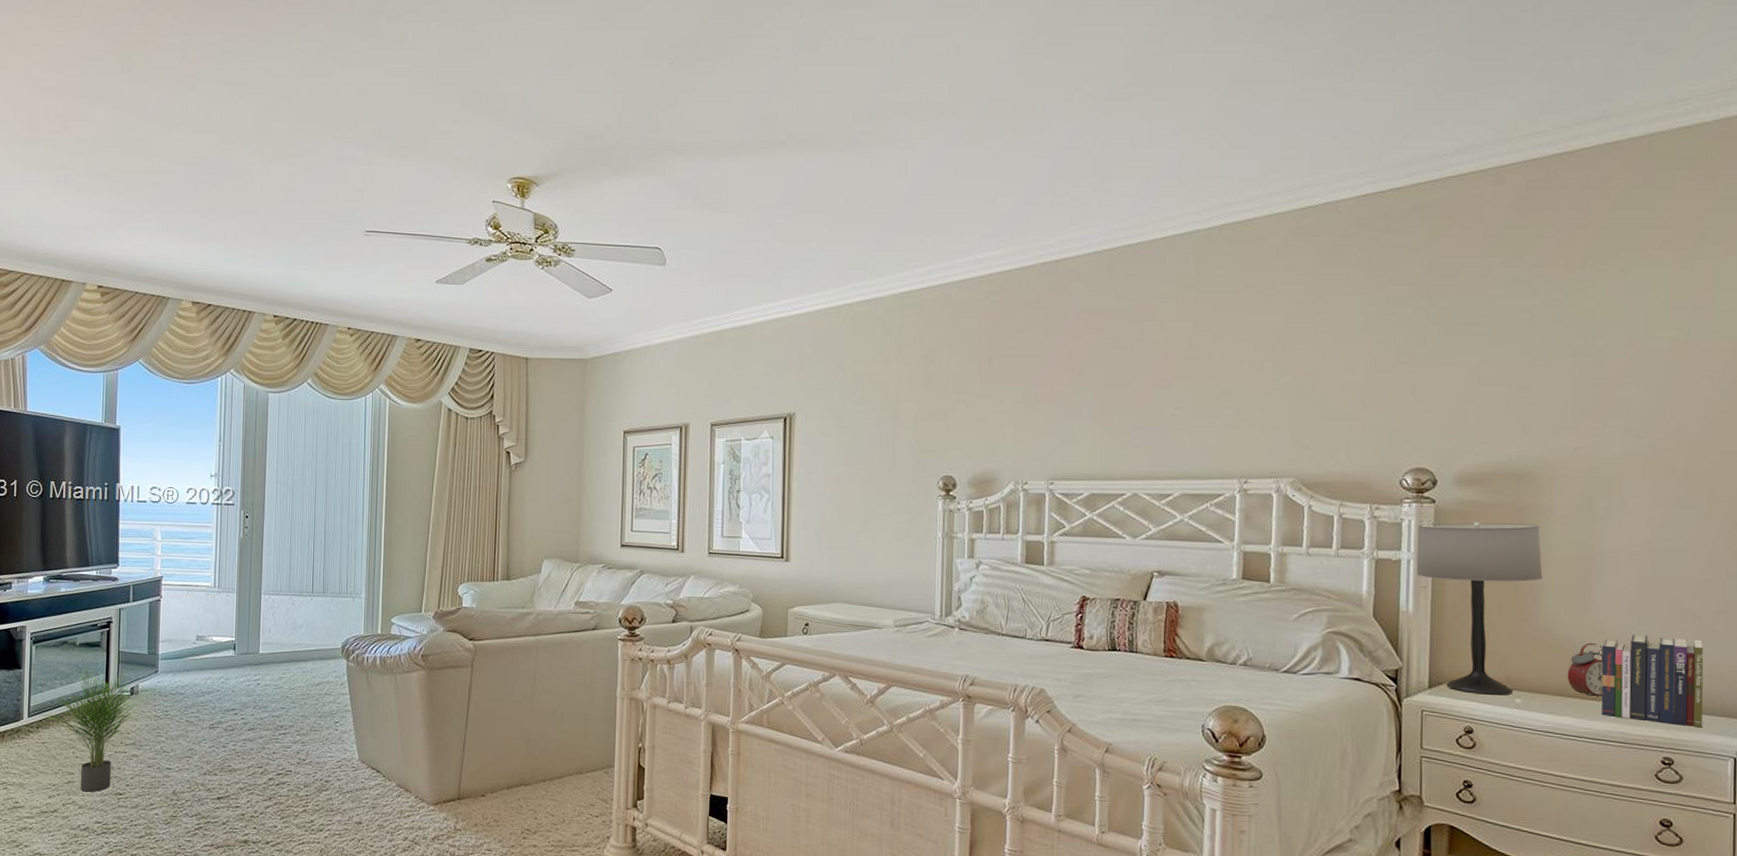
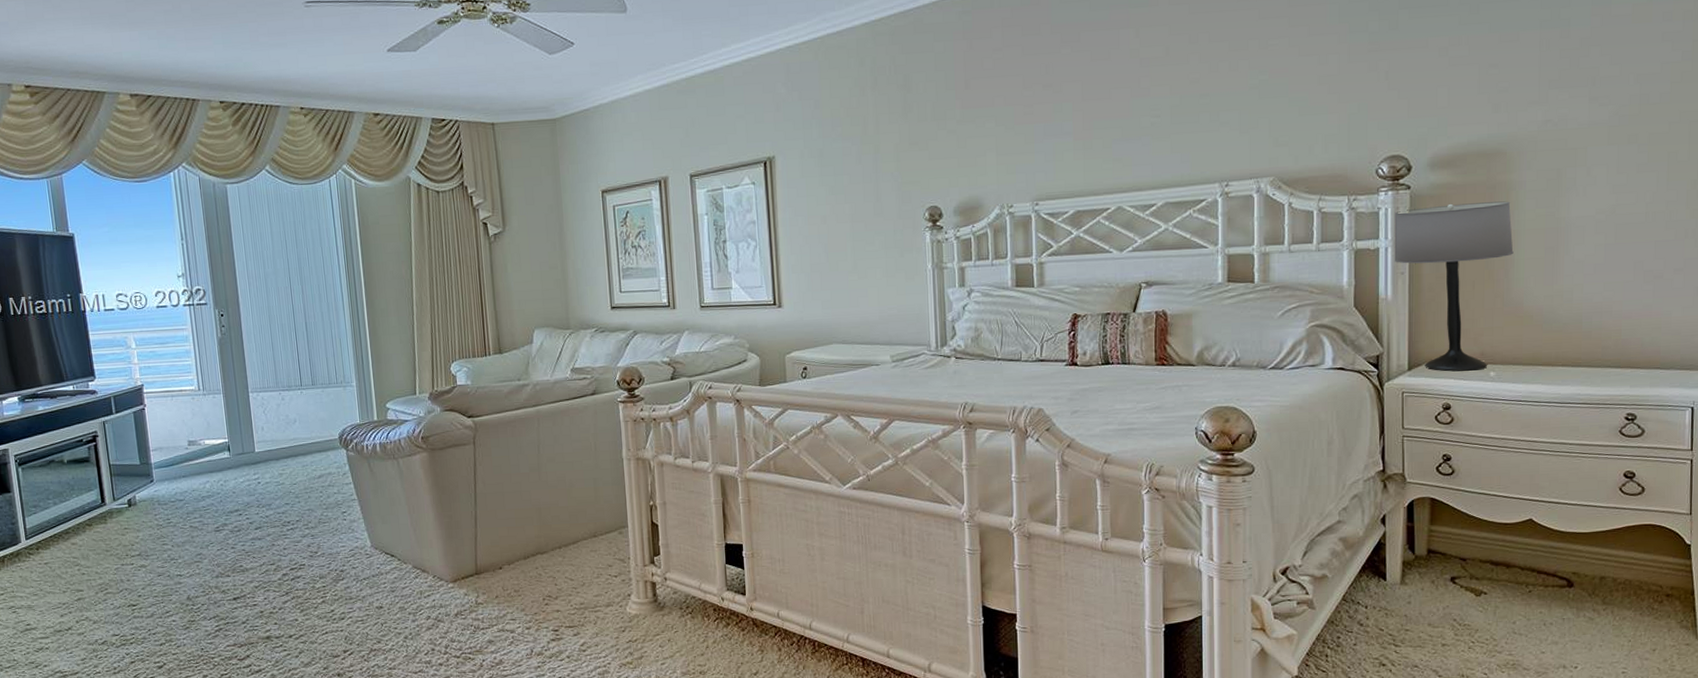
potted plant: present [39,666,139,792] -> none [37,479,139,607]
alarm clock: present [1567,642,1604,697] -> none [1537,311,1572,363]
books: present [1601,634,1704,728] -> none [1569,298,1664,383]

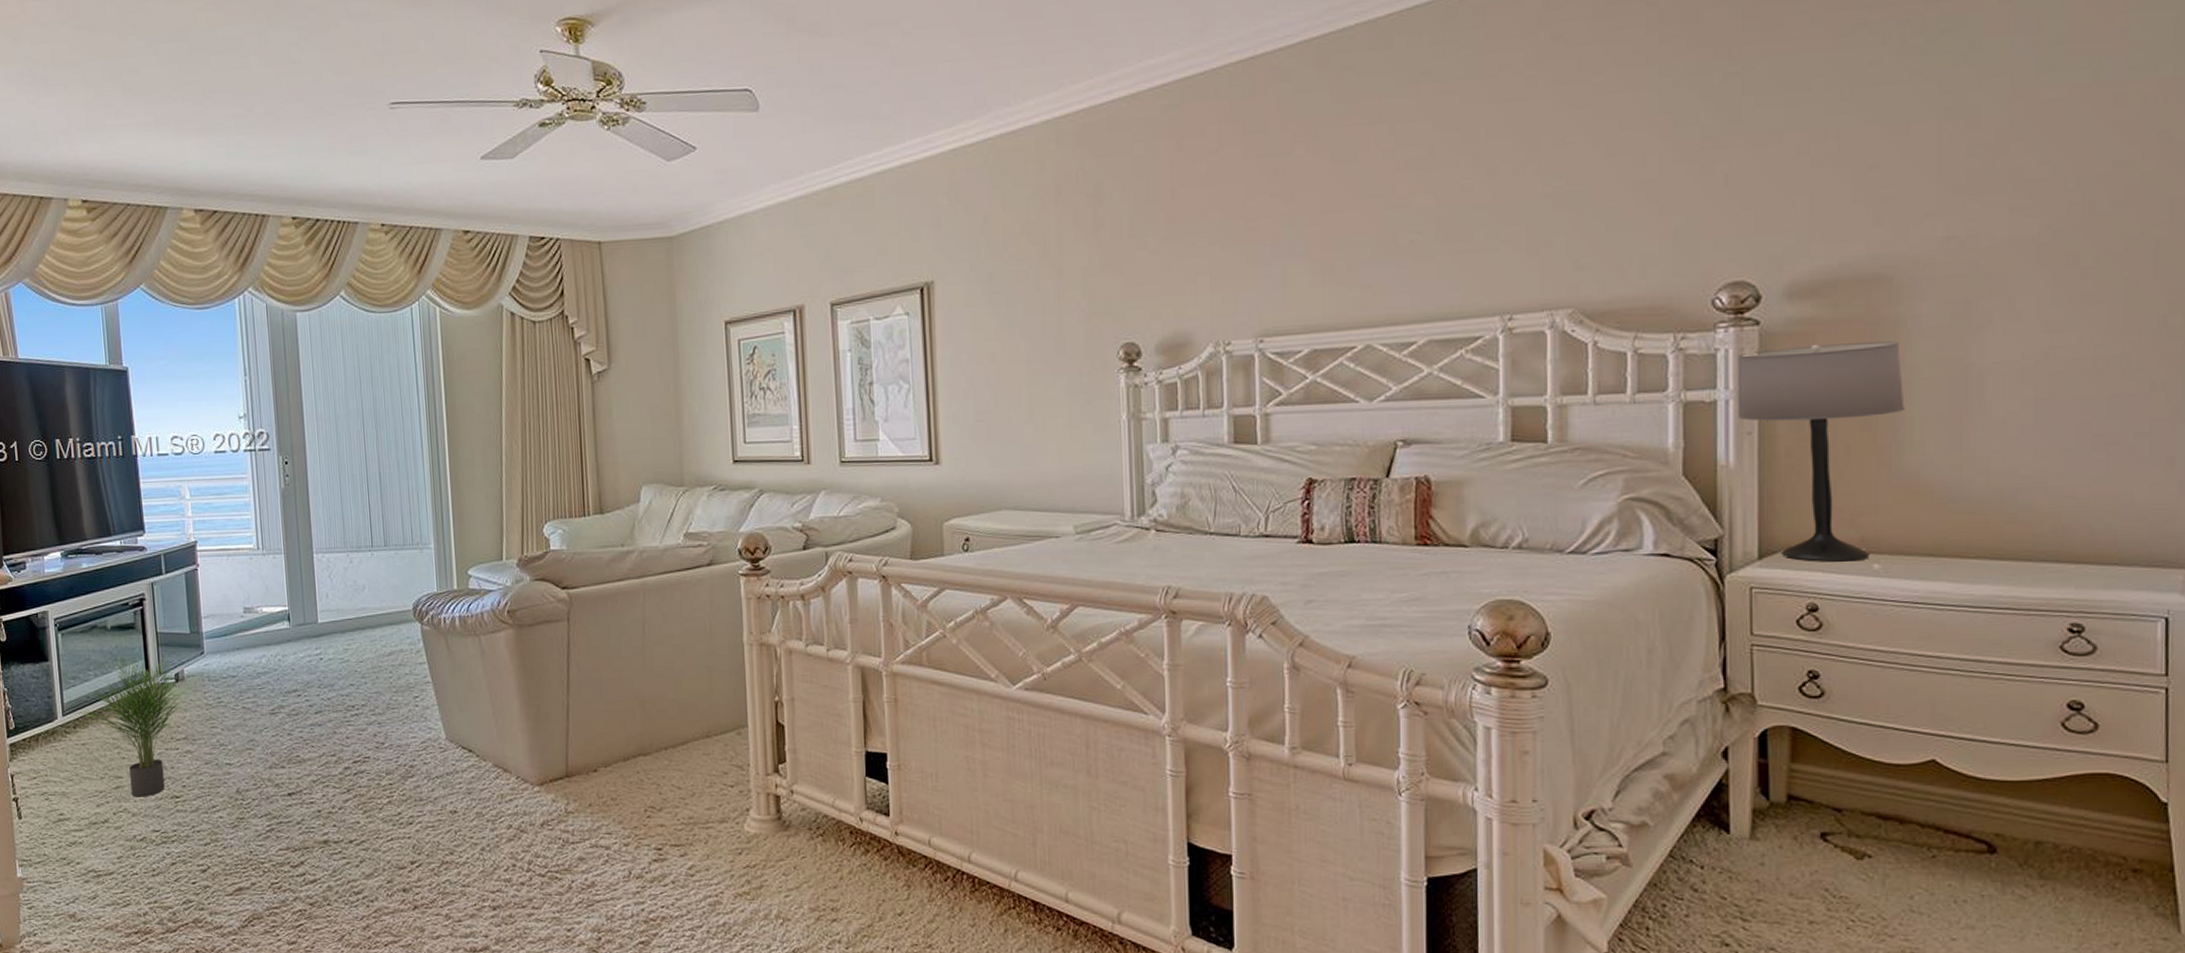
potted plant: none [37,479,139,607] -> present [74,649,187,797]

